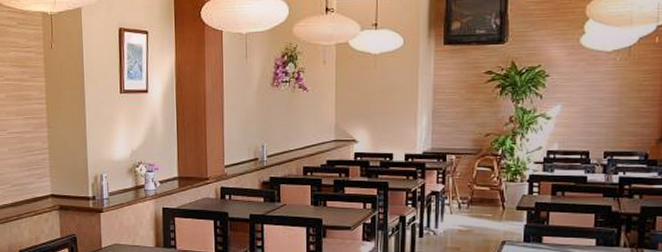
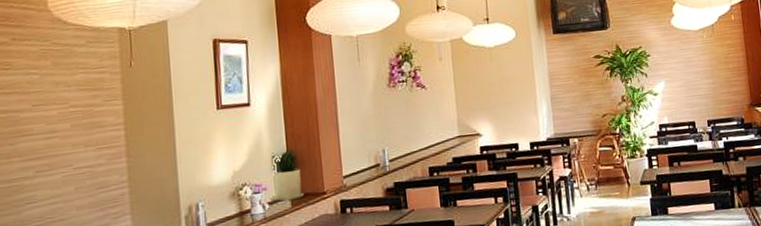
planter: none [160,136,191,182] -> present [269,149,305,202]

